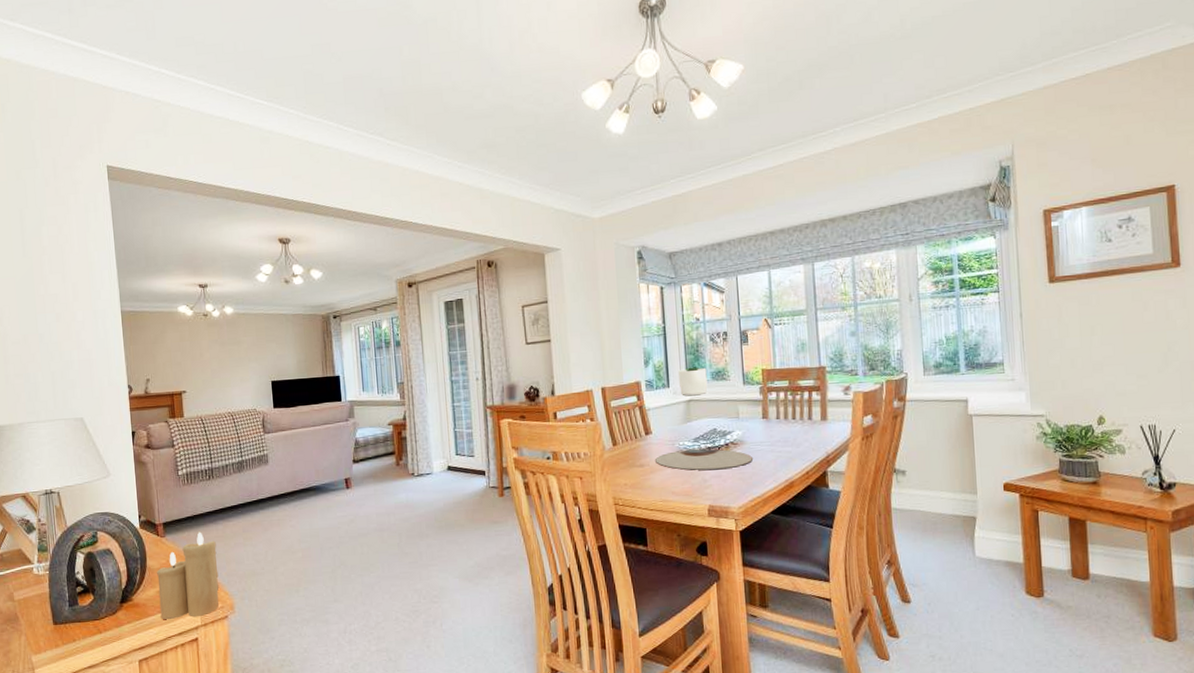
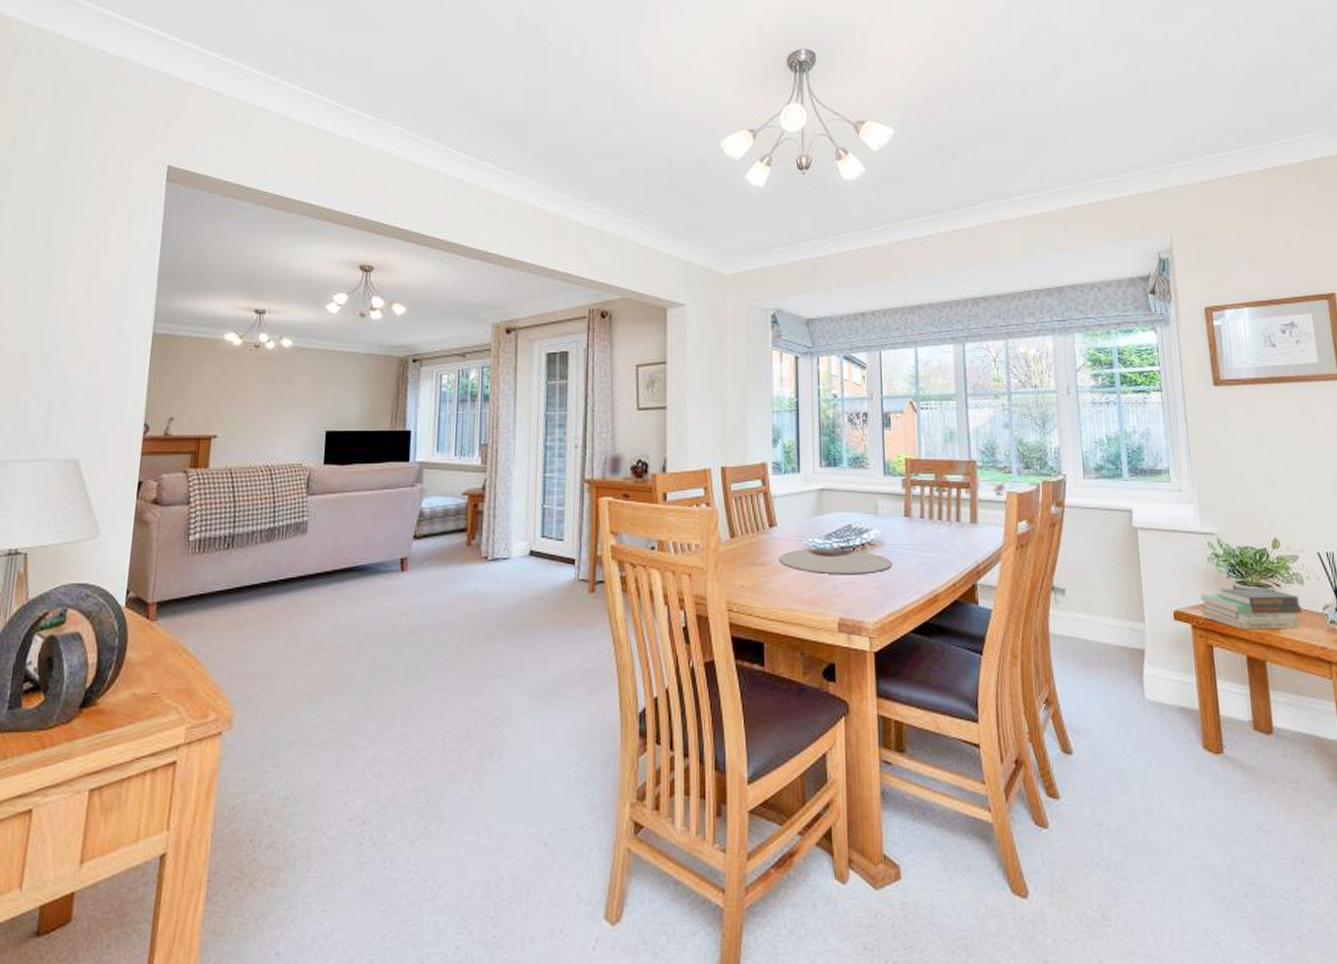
candle: present [156,531,220,620] -> none [131,616,223,734]
planter: present [679,367,708,396] -> none [811,450,844,484]
books: none [1029,459,1122,496] -> present [1201,588,1302,630]

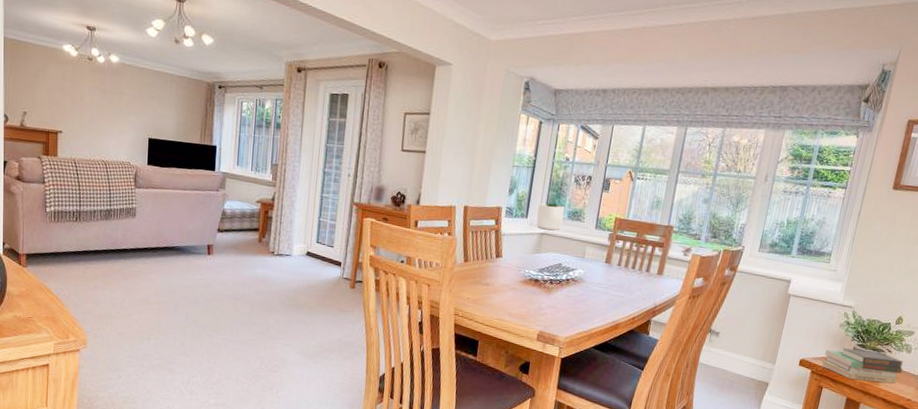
placemat: present [779,549,893,575] -> none [500,277,589,302]
planter: none [811,450,844,484] -> present [536,202,565,231]

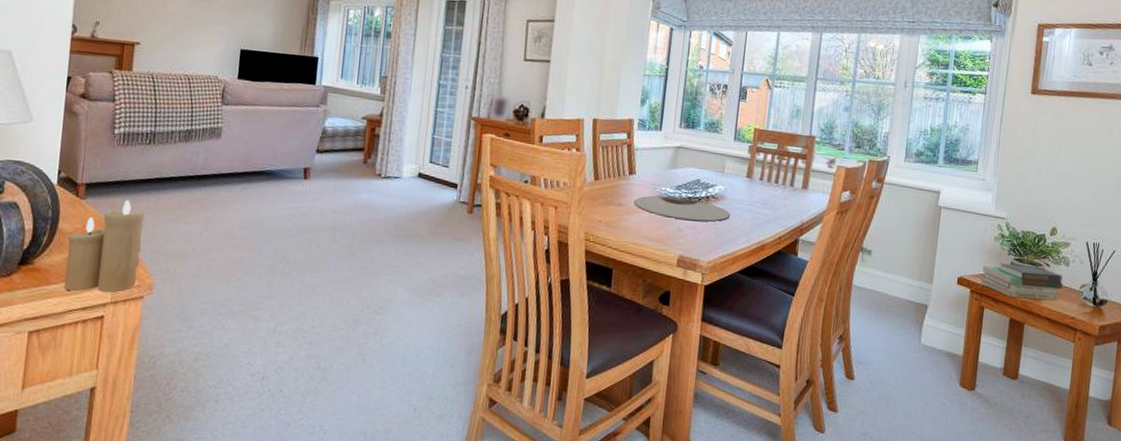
candle: none [15,268,76,346] -> present [64,199,145,294]
placemat: none [500,277,589,302] -> present [634,196,731,222]
planter: present [536,202,565,231] -> none [671,113,701,144]

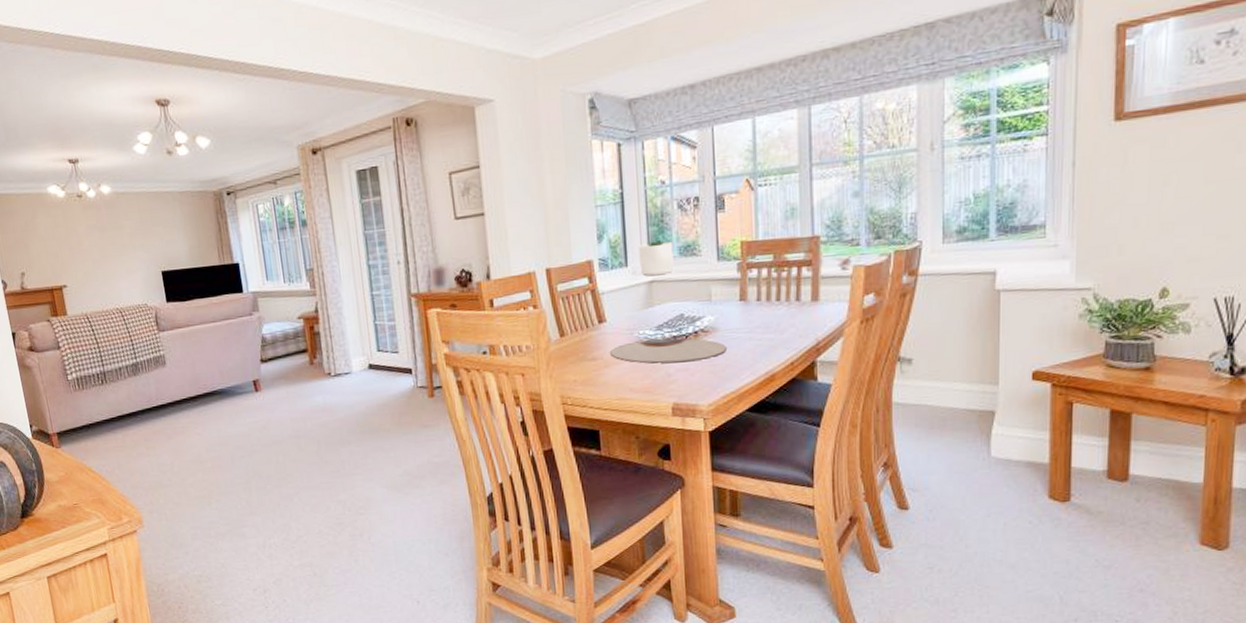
candle: present [64,199,145,294] -> none [55,441,127,536]
planter: none [671,113,701,144] -> present [639,240,674,276]
books: present [981,263,1063,300] -> none [1065,340,1183,385]

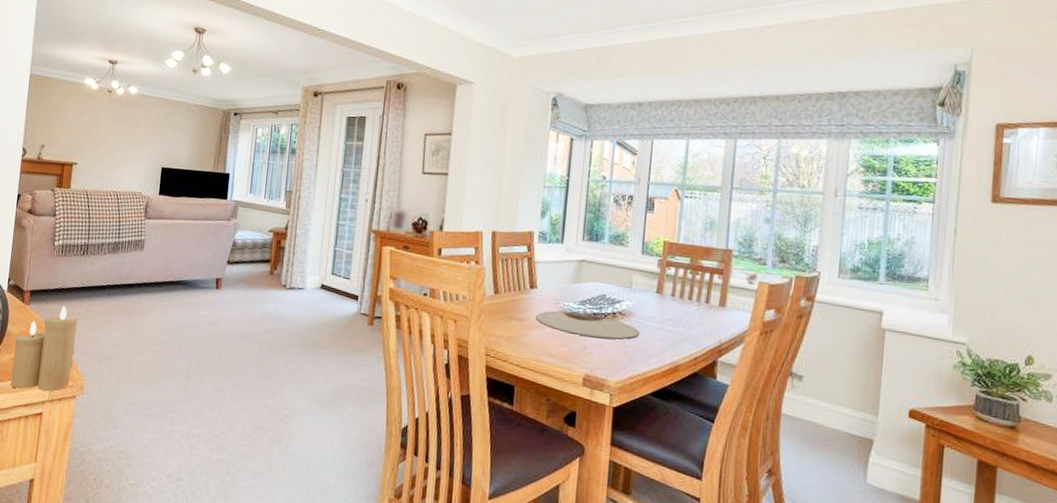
candle: none [55,441,127,536] -> present [10,305,78,392]
planter: present [639,240,674,276] -> none [573,226,605,257]

